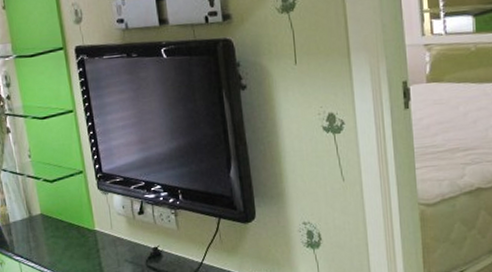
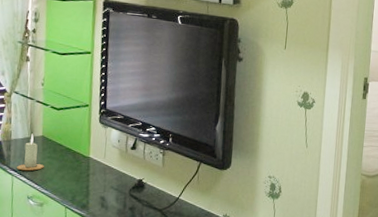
candle: none [22,213,50,256] -> present [17,133,44,171]

